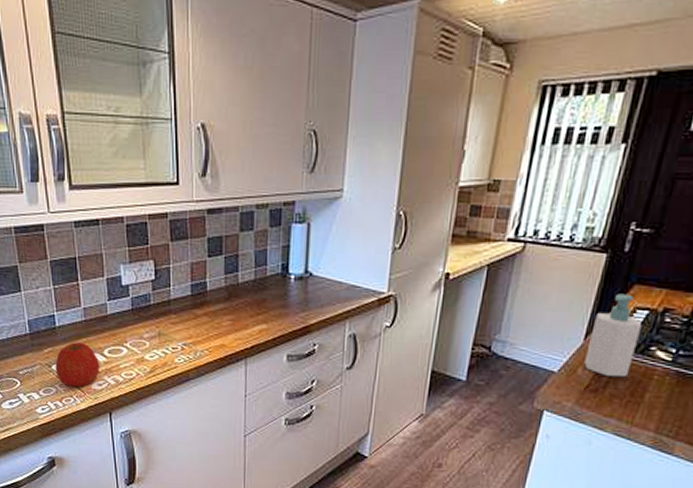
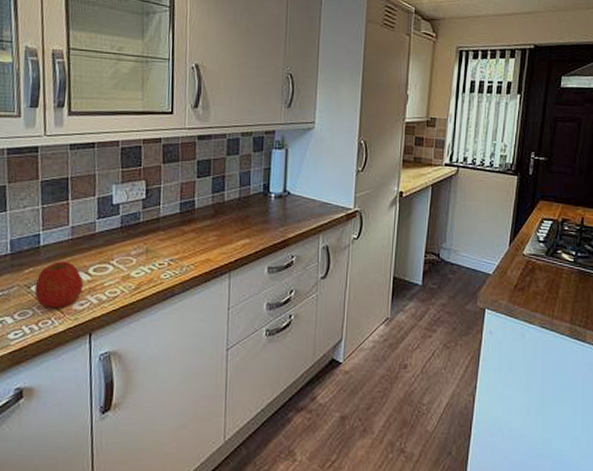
soap bottle: present [584,293,643,378] -> none [512,207,549,277]

